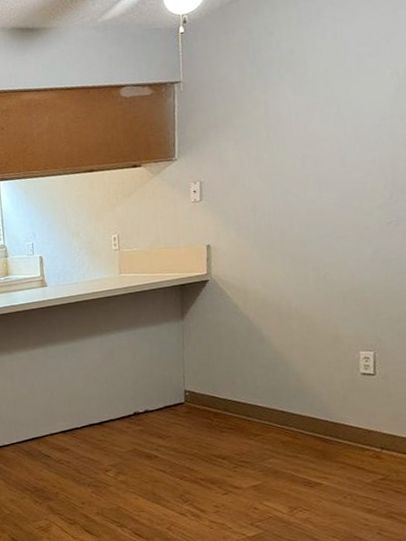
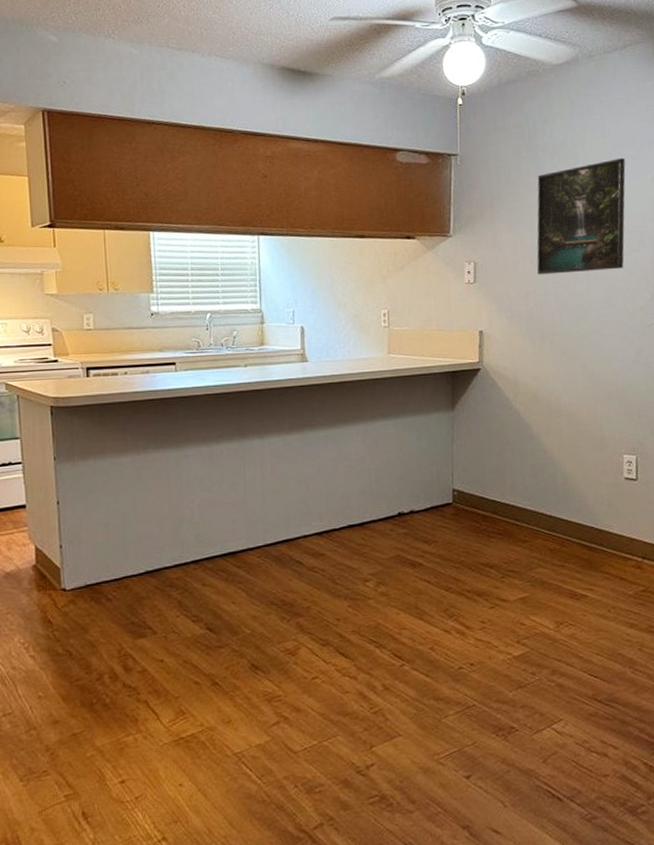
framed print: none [263,57,361,186] -> present [536,157,626,275]

